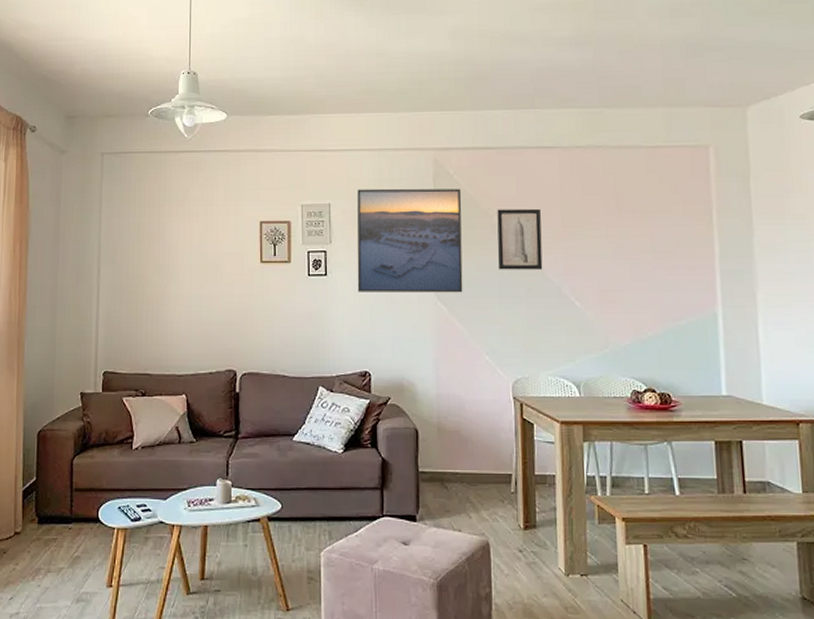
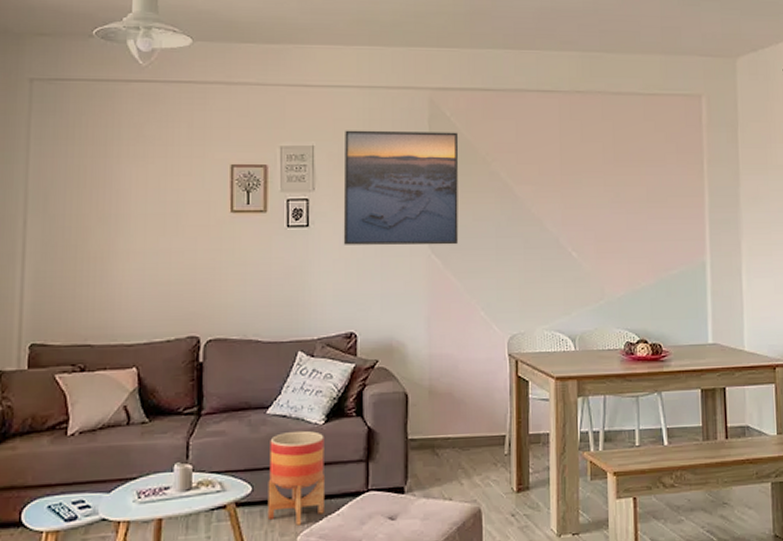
planter: none [295,457,345,542] -> present [267,430,326,526]
wall art: present [497,208,543,270] -> none [495,155,541,220]

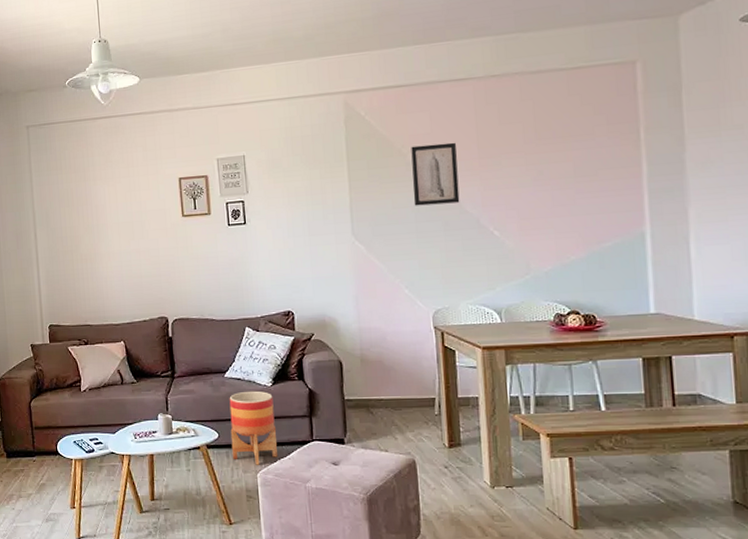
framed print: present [343,130,459,245] -> none [270,129,380,238]
wall art: none [495,155,541,220] -> present [411,142,460,206]

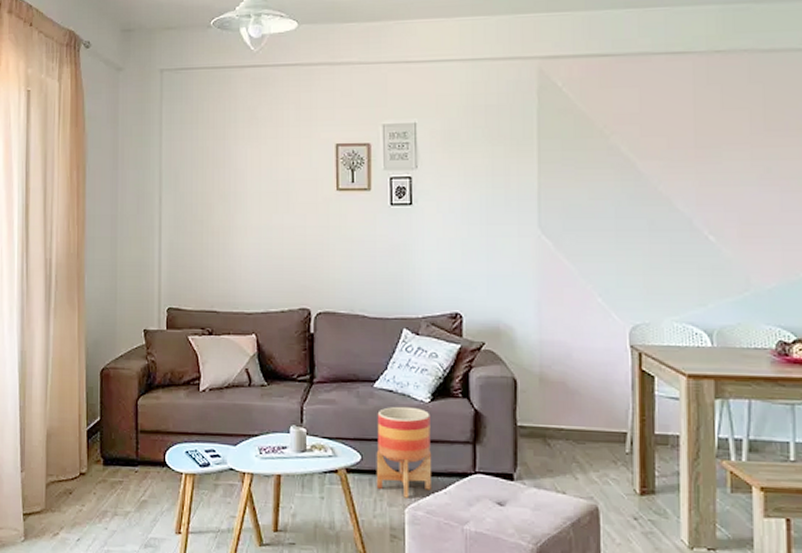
wall art: present [411,142,460,206] -> none [614,126,670,199]

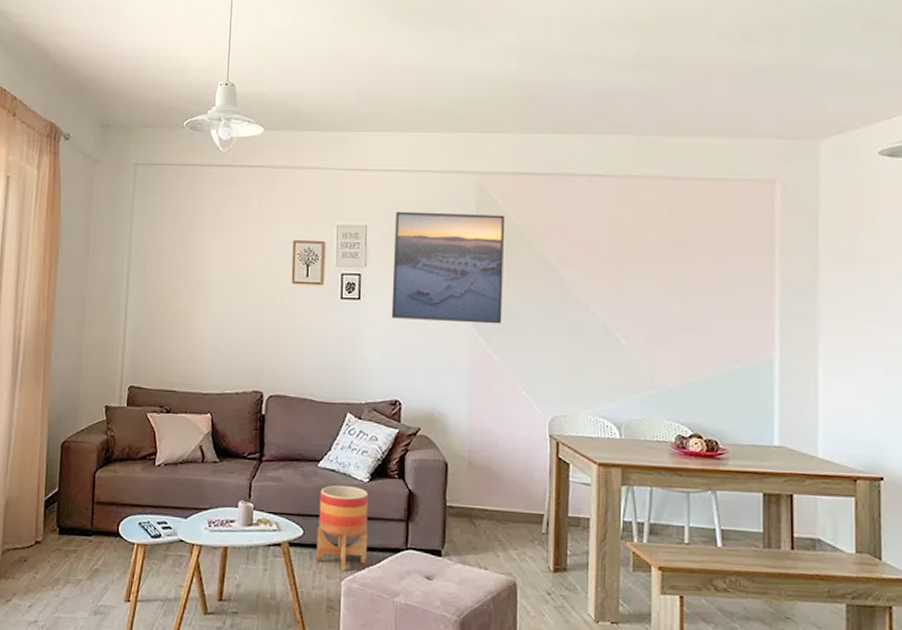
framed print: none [447,104,572,225] -> present [391,211,505,324]

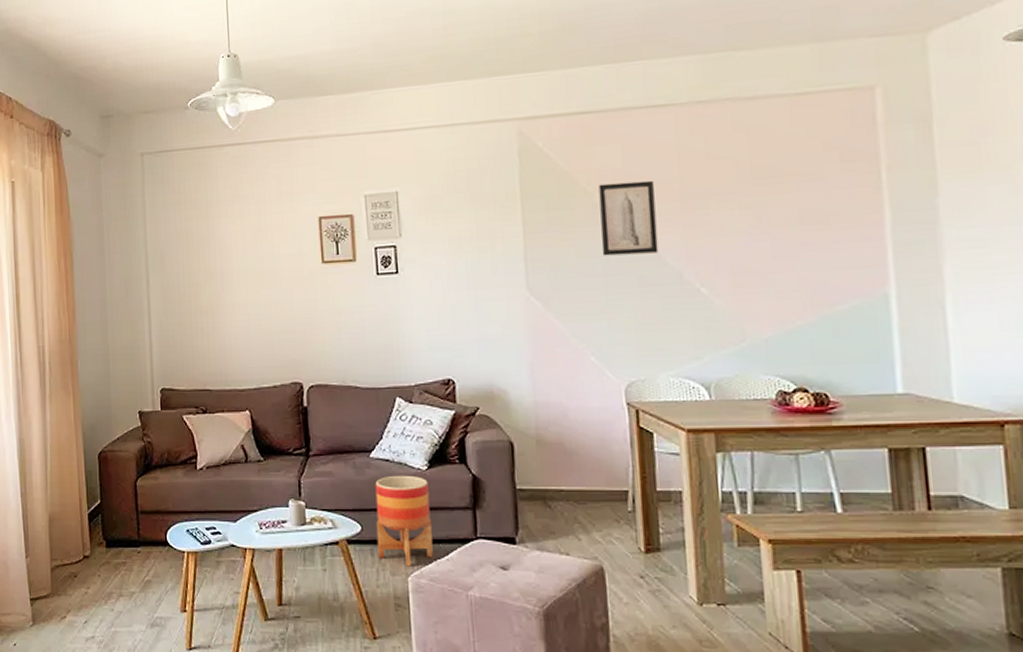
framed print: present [391,211,505,324] -> none [428,163,561,291]
wall art: none [540,238,588,304] -> present [598,180,659,256]

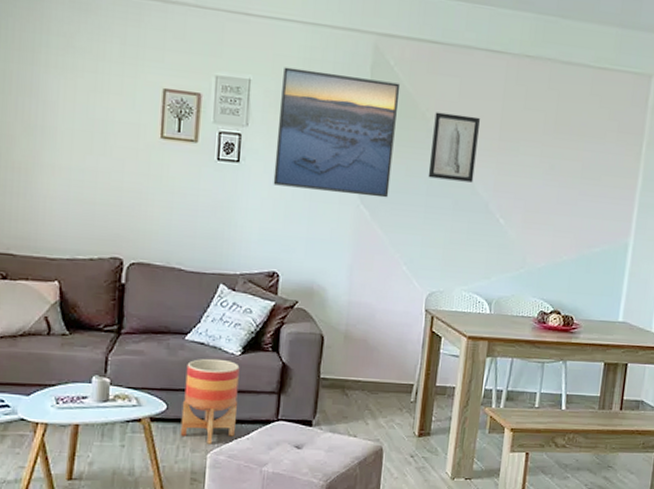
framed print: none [428,163,561,291] -> present [273,67,401,198]

